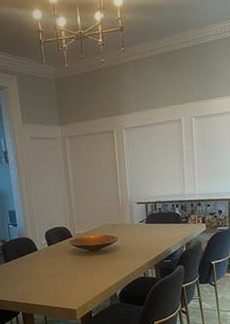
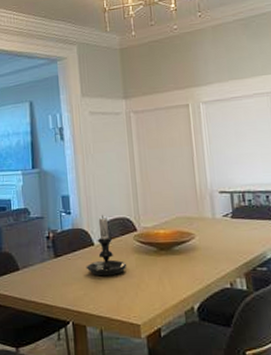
candle holder: none [31,226,65,275] -> present [86,215,127,276]

